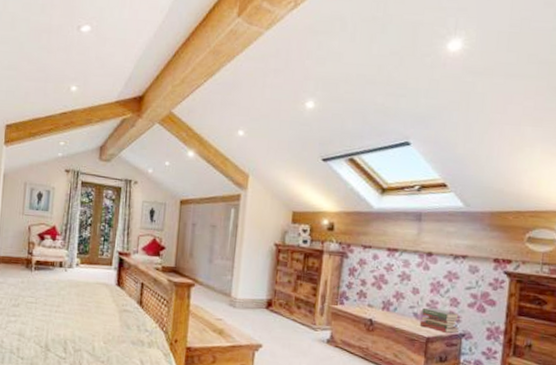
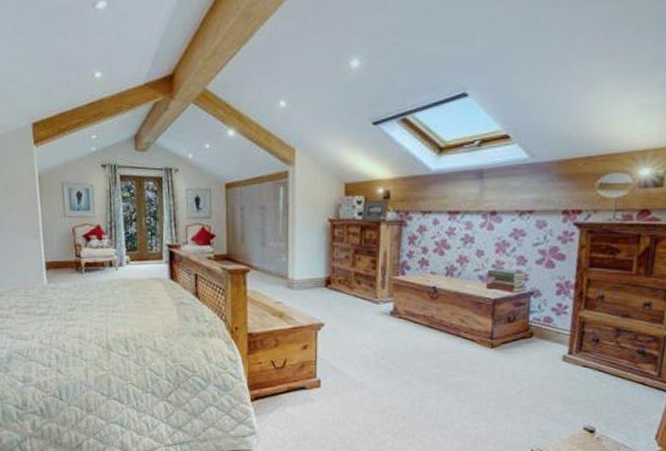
picture frame: none [305,230,333,253] -> present [361,200,389,223]

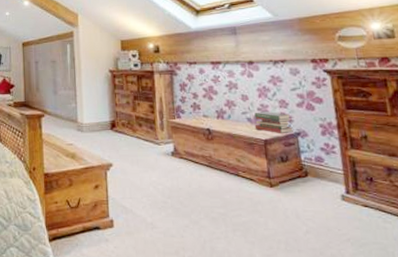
picture frame: present [361,200,389,223] -> none [137,53,159,73]

